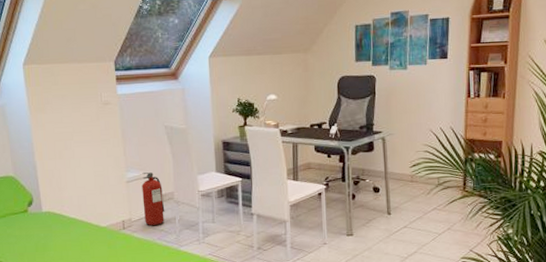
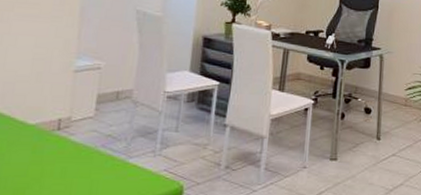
fire extinguisher: present [142,171,165,225] -> none [89,61,120,128]

